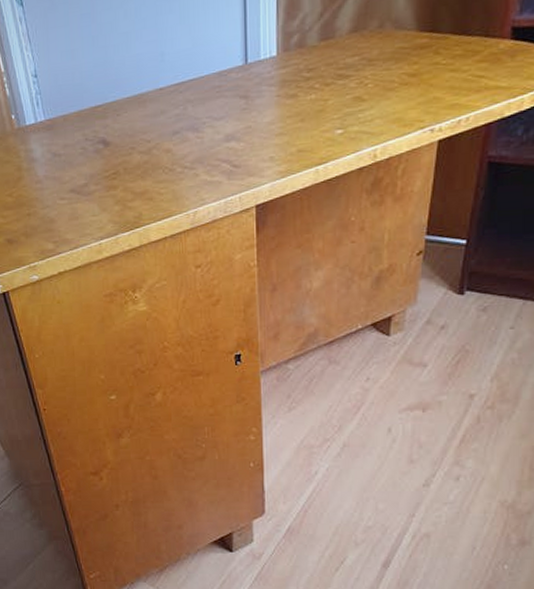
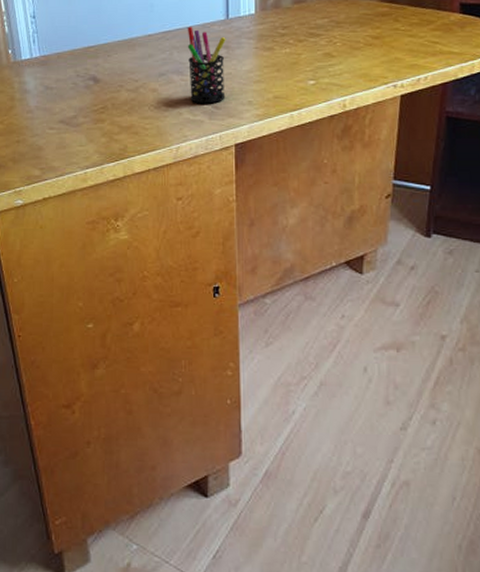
pen holder: none [201,75,245,163] -> present [187,26,226,104]

